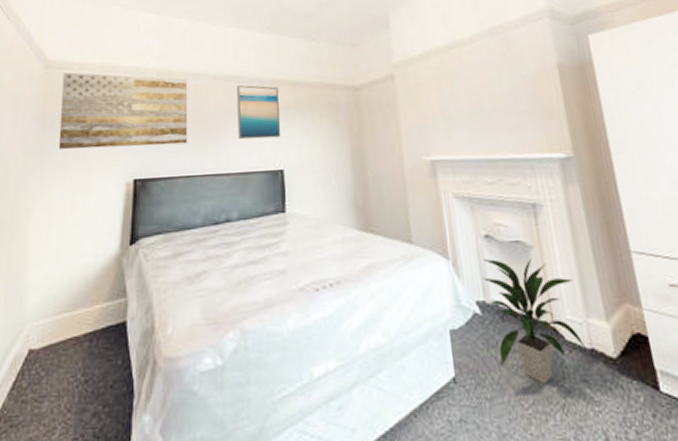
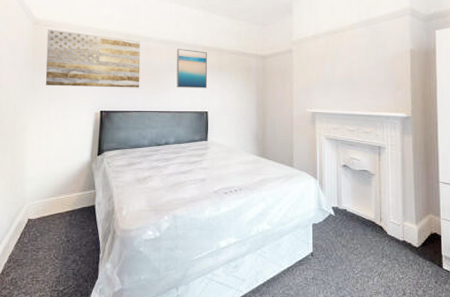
indoor plant: present [482,257,586,383] -> none [338,180,400,259]

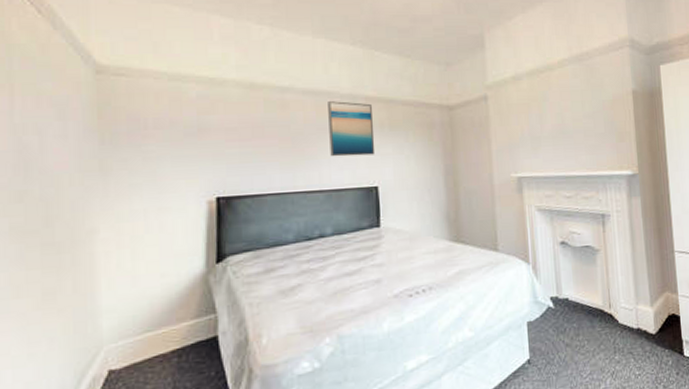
wall art: present [45,29,141,88] -> none [120,80,276,166]

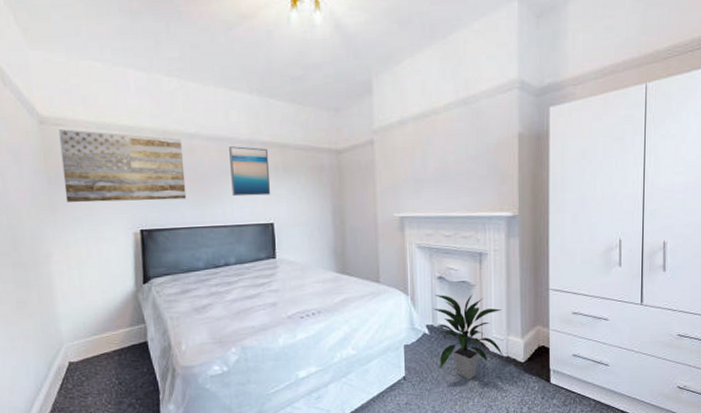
wall art: none [120,80,276,166] -> present [58,129,187,203]
indoor plant: none [556,259,633,358] -> present [432,293,503,379]

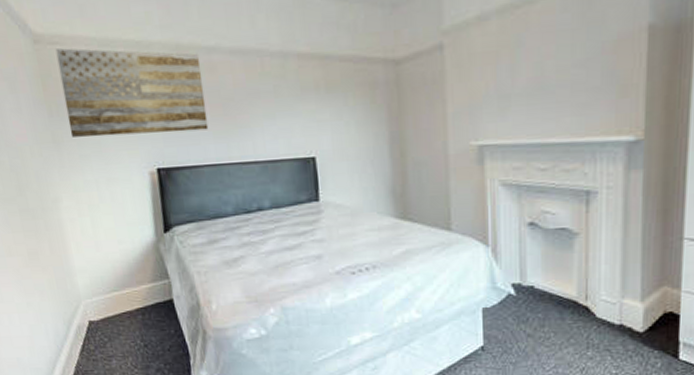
wall art: present [229,146,271,197] -> none [257,60,311,125]
indoor plant: present [432,293,503,379] -> none [520,244,615,352]

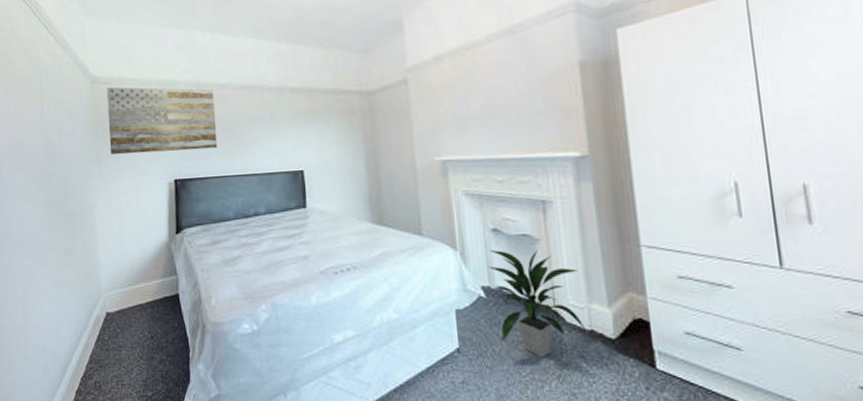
indoor plant: none [520,244,615,352] -> present [488,249,585,357]

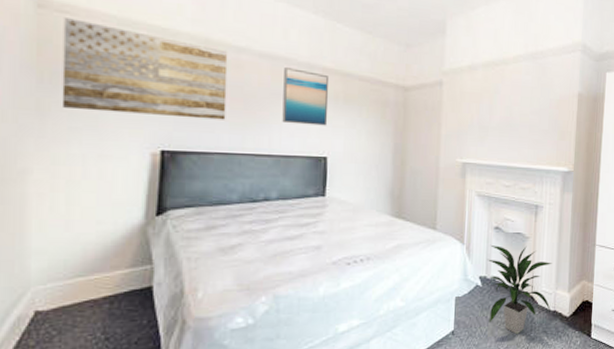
wall art: none [258,93,301,144] -> present [282,68,329,126]

